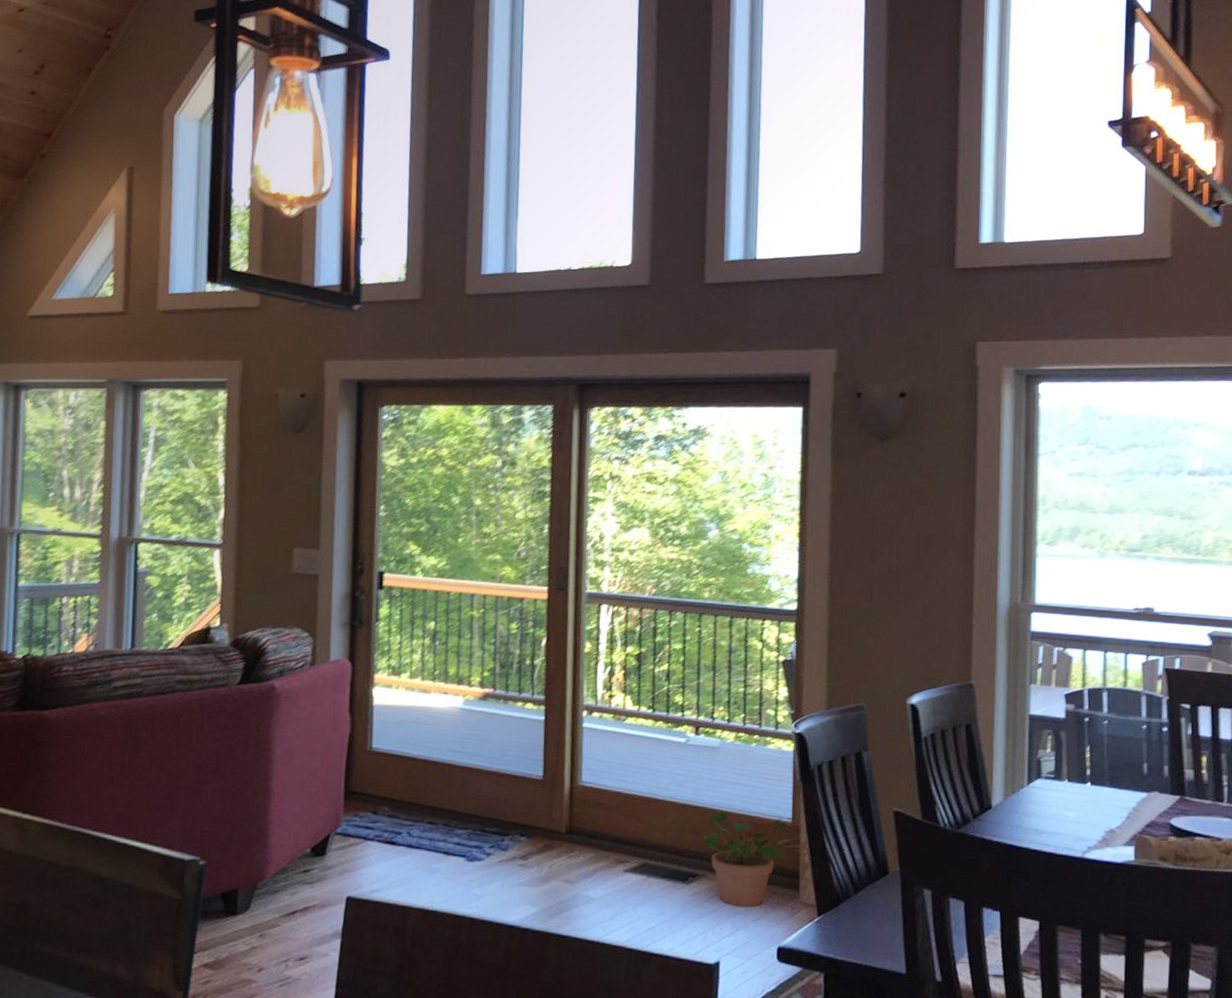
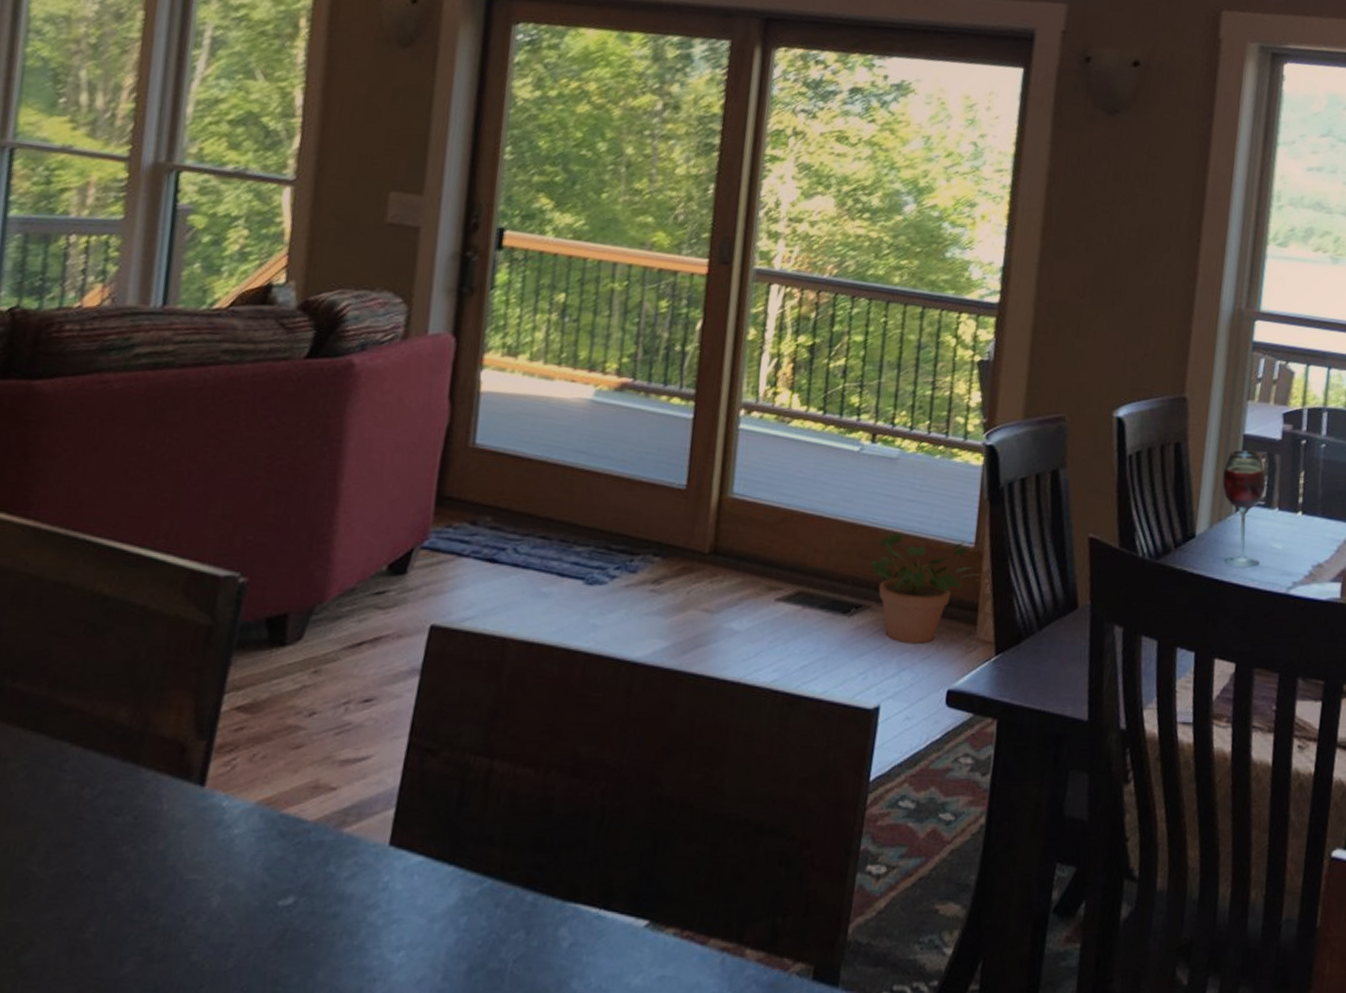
wineglass: none [1012,729,1055,835] -> present [1222,450,1266,568]

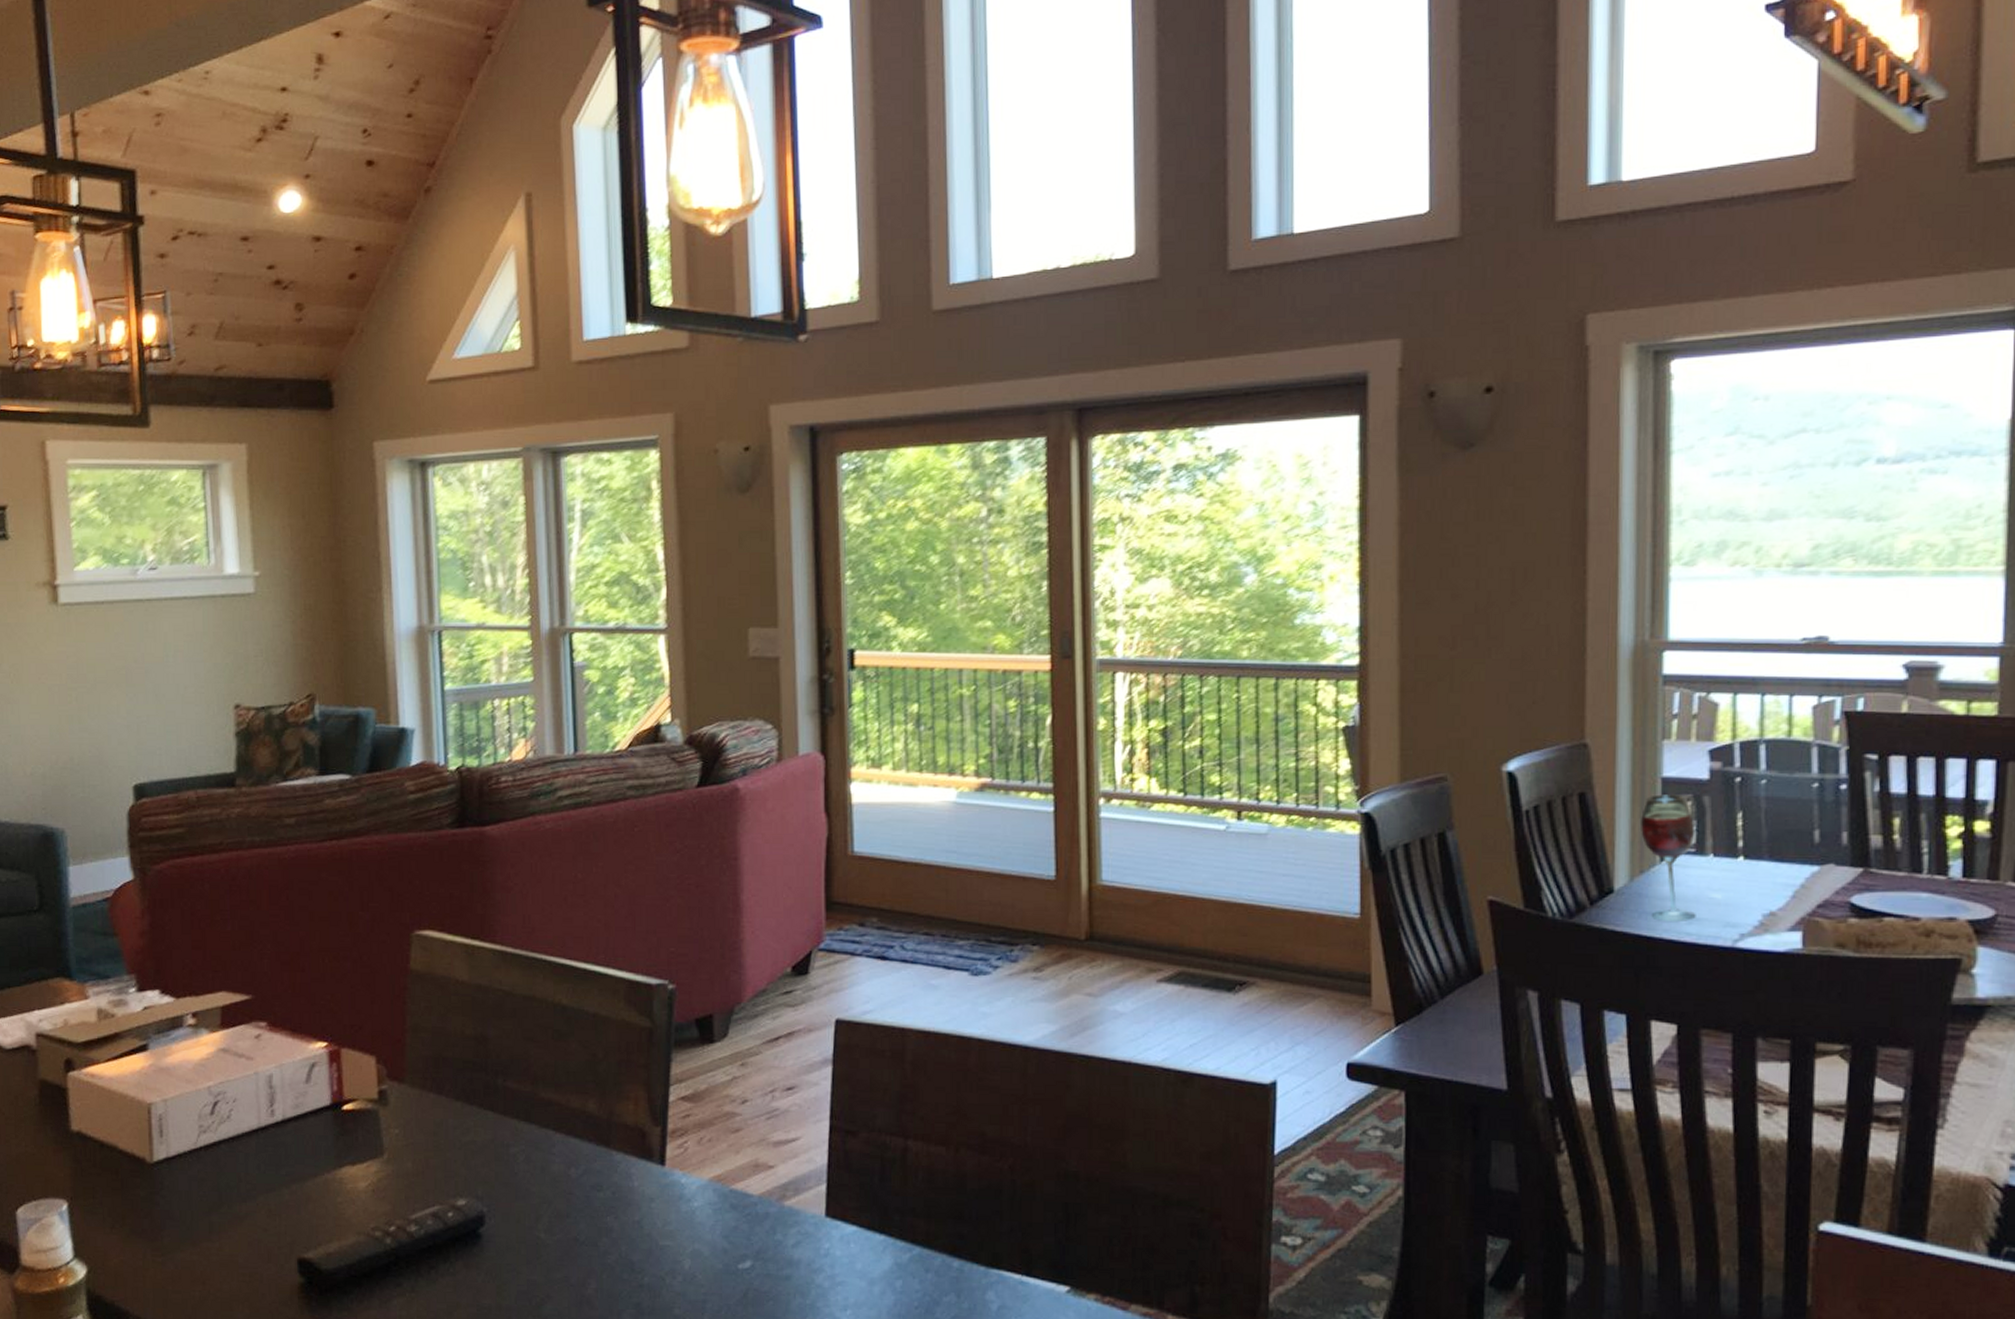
potted plant: present [870,532,977,645] -> none [1250,907,1365,1019]

